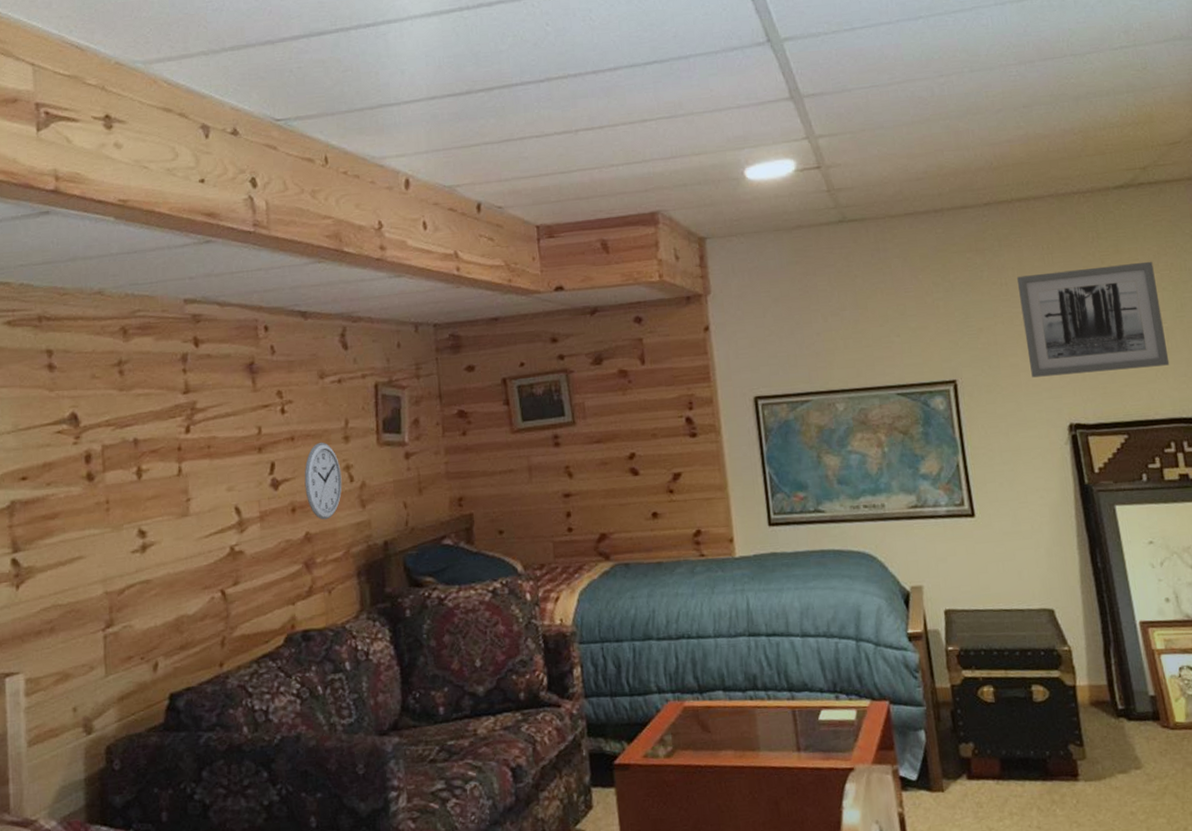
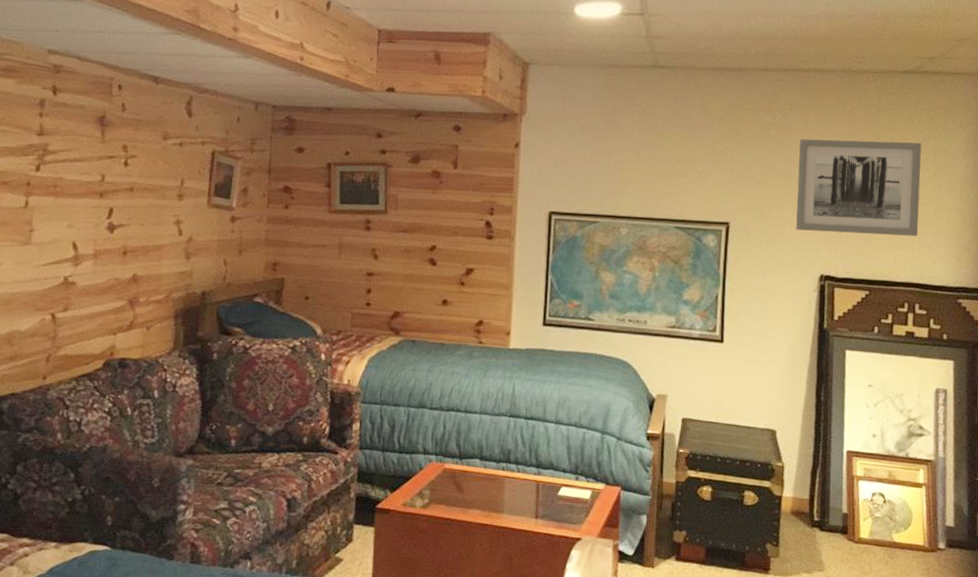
wall clock: present [304,442,342,520] -> none [137,196,172,266]

